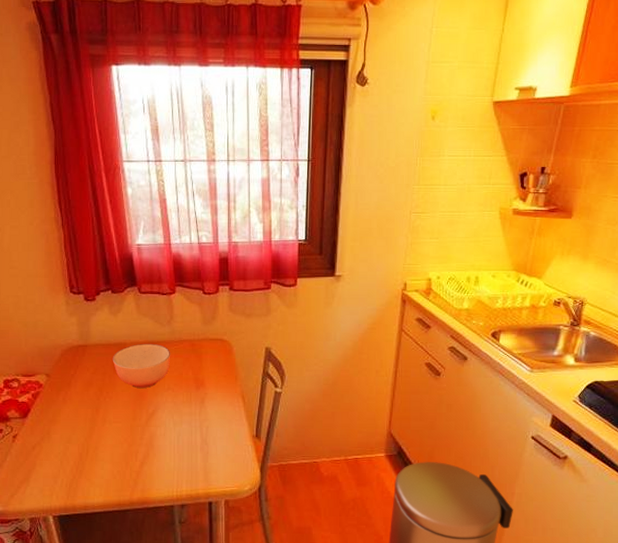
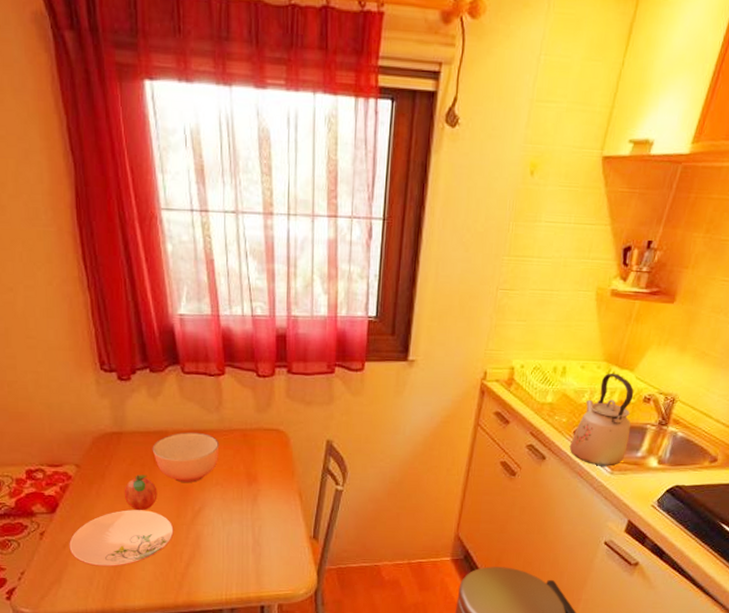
plate: none [38,413,130,467] -> present [69,510,174,567]
fruit: none [87,382,116,414] -> present [124,475,157,510]
kettle: none [488,281,545,365] -> present [569,374,634,466]

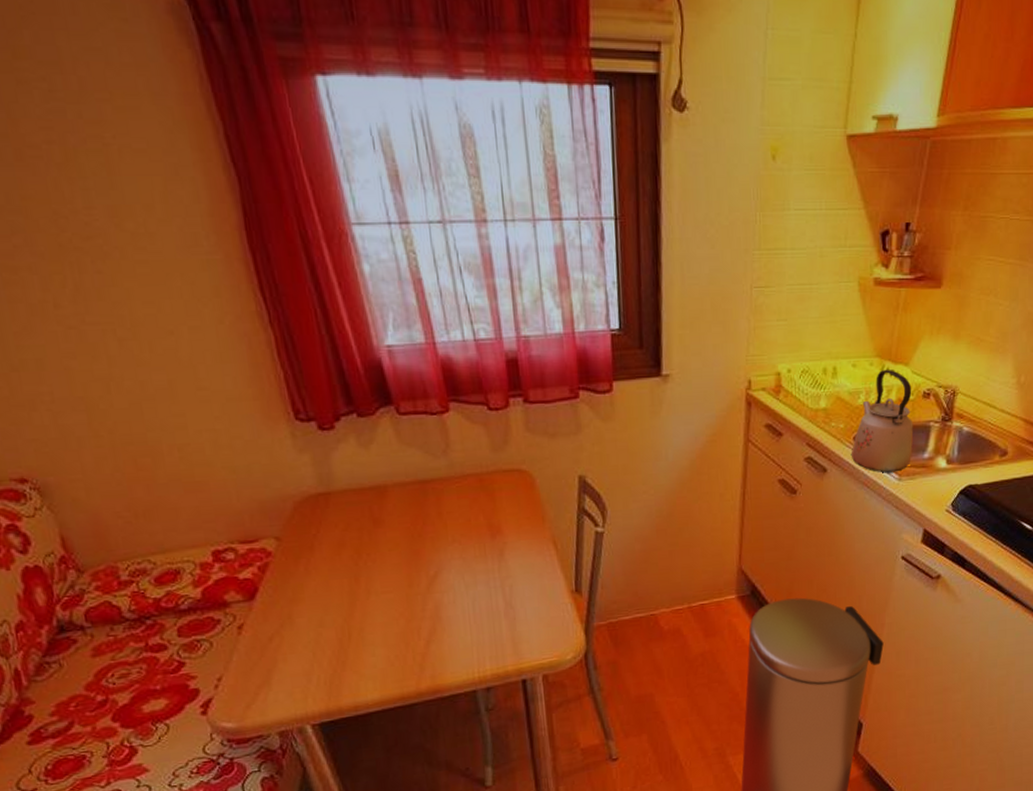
plate: present [69,510,174,567] -> none [276,582,407,659]
fruit: present [124,475,157,510] -> none [339,540,382,584]
bowl: present [152,432,220,482] -> none [369,482,452,544]

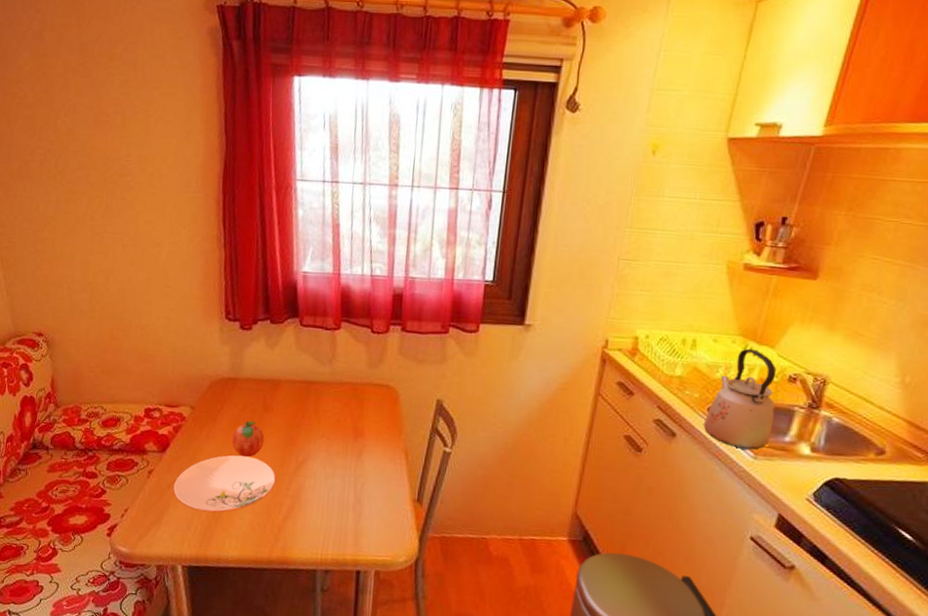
plate: none [276,582,407,659] -> present [173,455,276,513]
fruit: none [339,540,382,584] -> present [232,421,265,457]

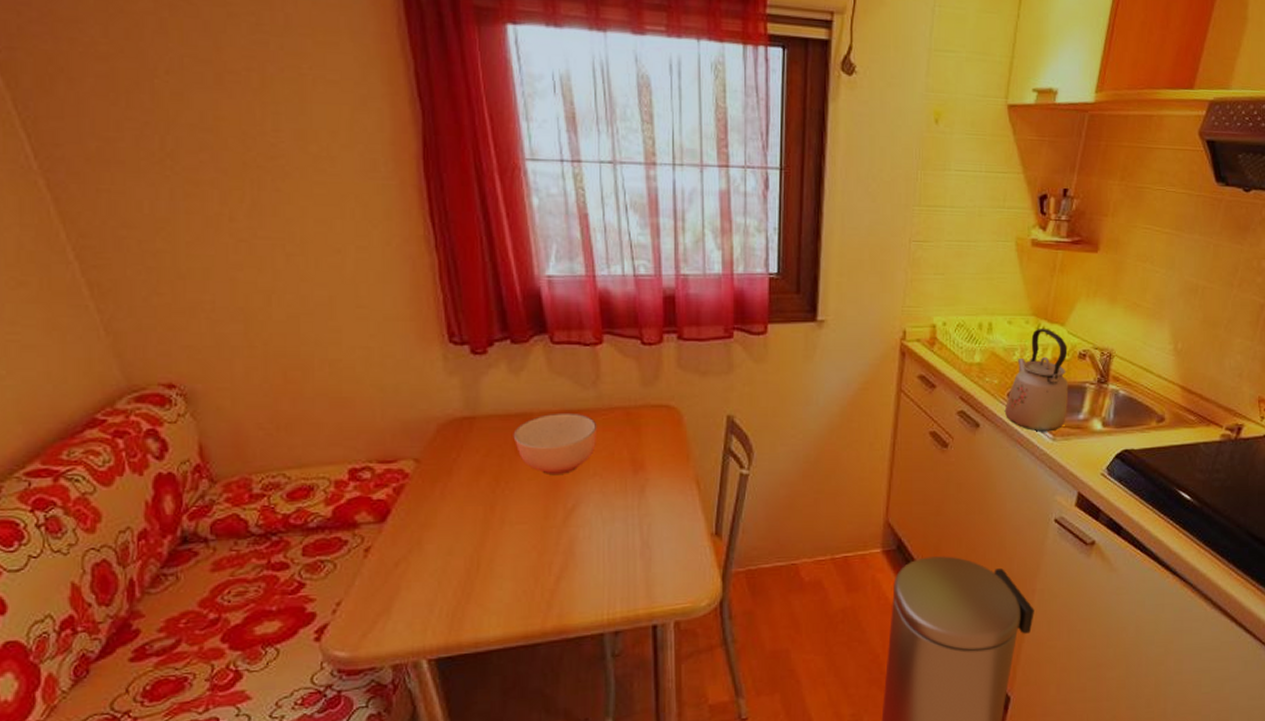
plate: present [173,455,276,513] -> none [403,512,540,589]
fruit: present [232,421,265,457] -> none [476,468,520,512]
bowl: none [264,382,330,433] -> present [513,412,598,474]

